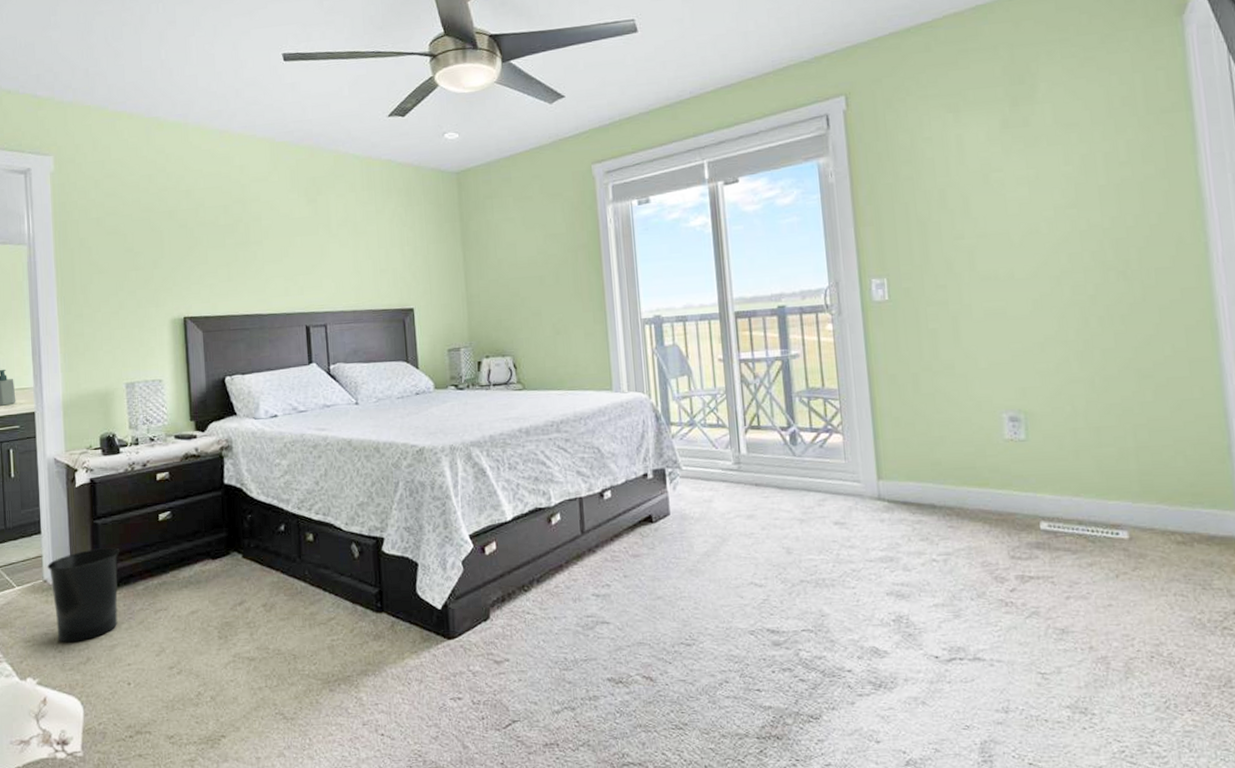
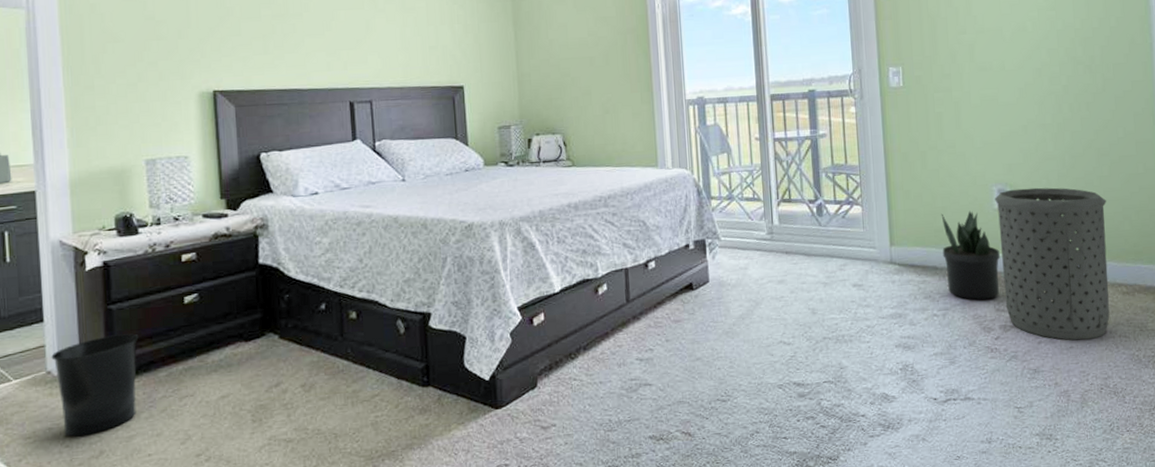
planter: none [938,440,1014,545] -> present [941,210,1000,300]
laundry basket: none [1005,415,1161,597] -> present [995,187,1110,341]

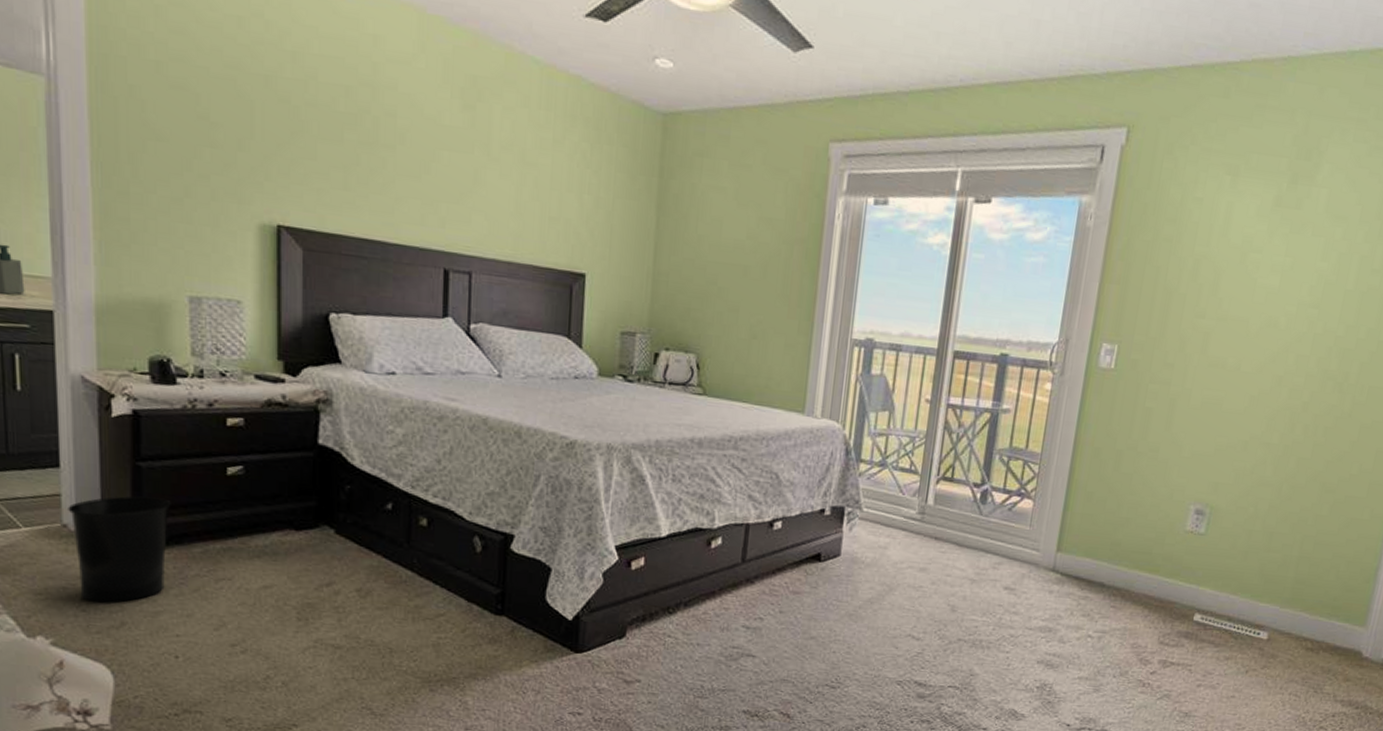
planter: present [941,210,1000,300] -> none [1111,525,1180,630]
laundry basket: present [995,187,1110,341] -> none [1171,512,1317,692]

